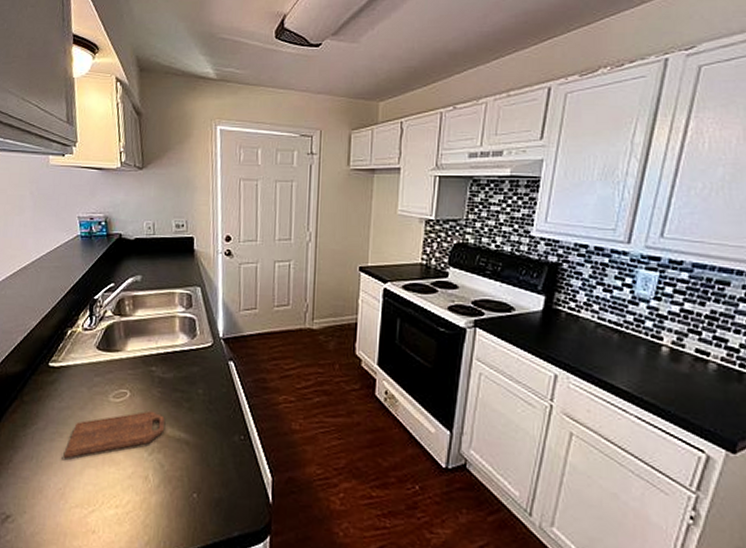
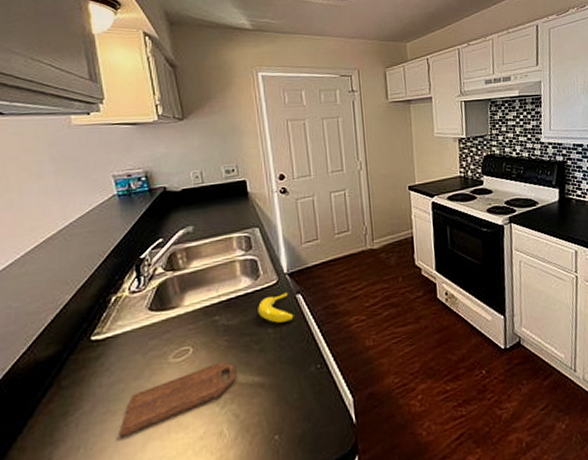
banana: none [191,357,224,387] -> present [258,292,294,323]

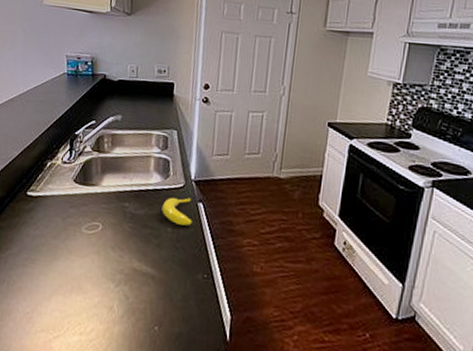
cutting board: present [119,361,235,439] -> none [33,244,133,285]

